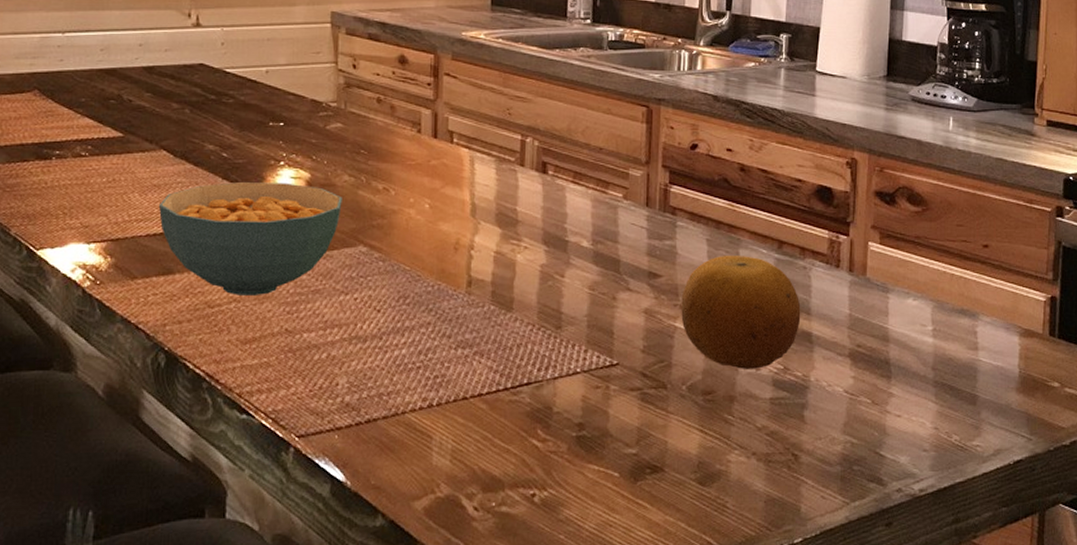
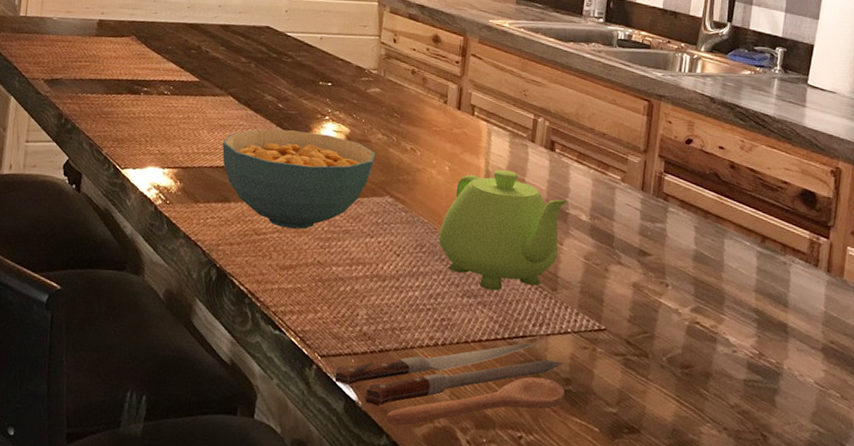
spoon: none [316,389,579,502] -> present [334,343,565,426]
teakettle: none [424,201,566,337] -> present [439,170,568,291]
fruit: present [681,256,801,369] -> none [666,243,779,351]

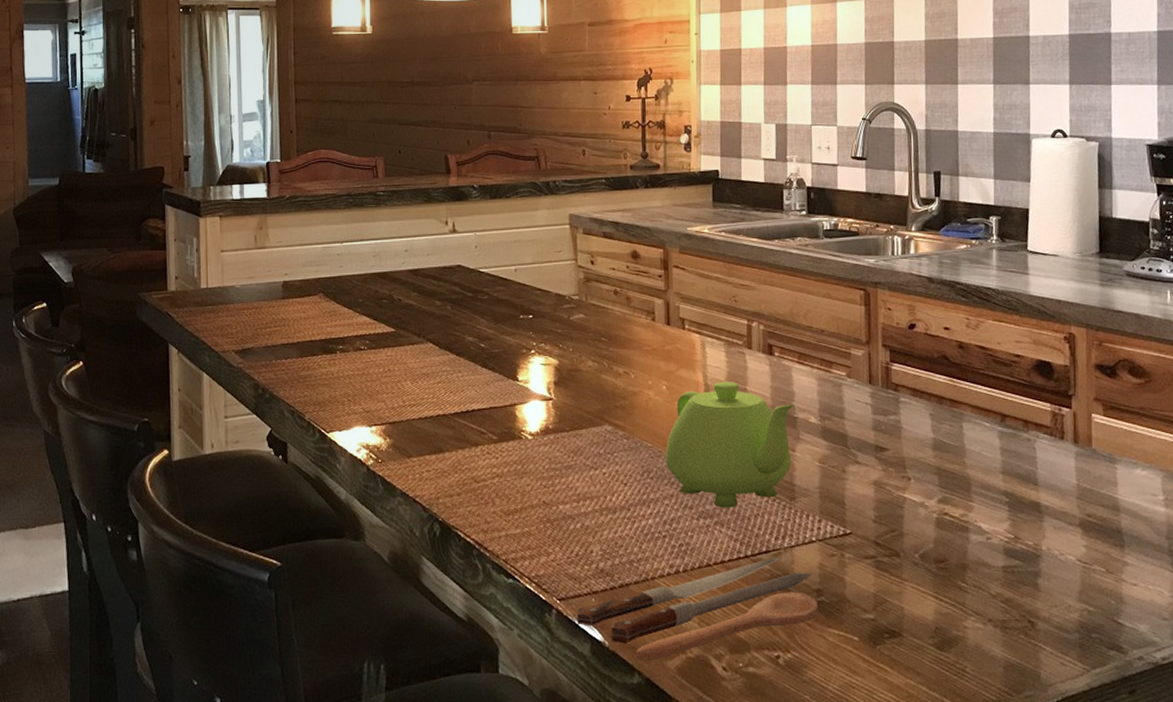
cereal bowl: present [222,129,375,229] -> none [429,369,588,471]

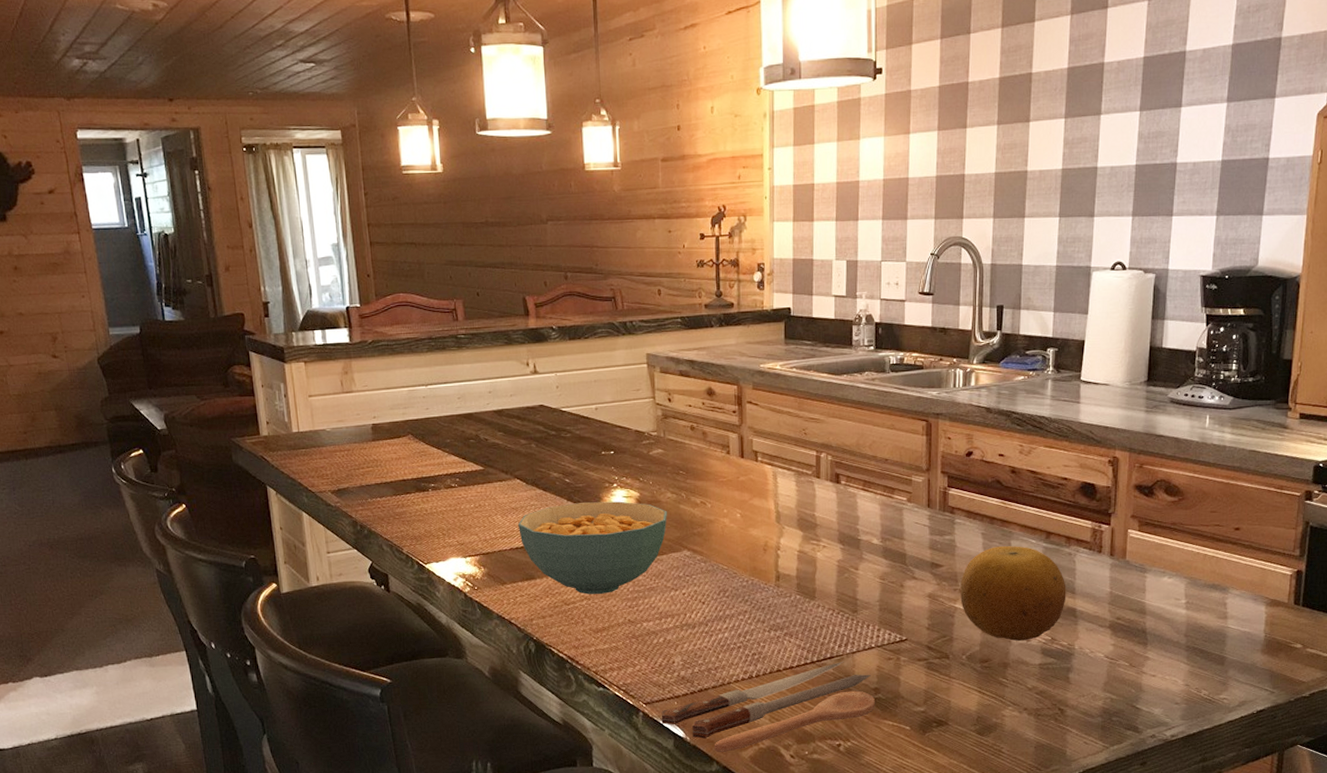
cereal bowl: none [429,369,588,471] -> present [518,501,667,594]
teakettle: present [665,382,794,508] -> none [740,509,858,621]
fruit: none [908,429,1029,538] -> present [960,546,1066,641]

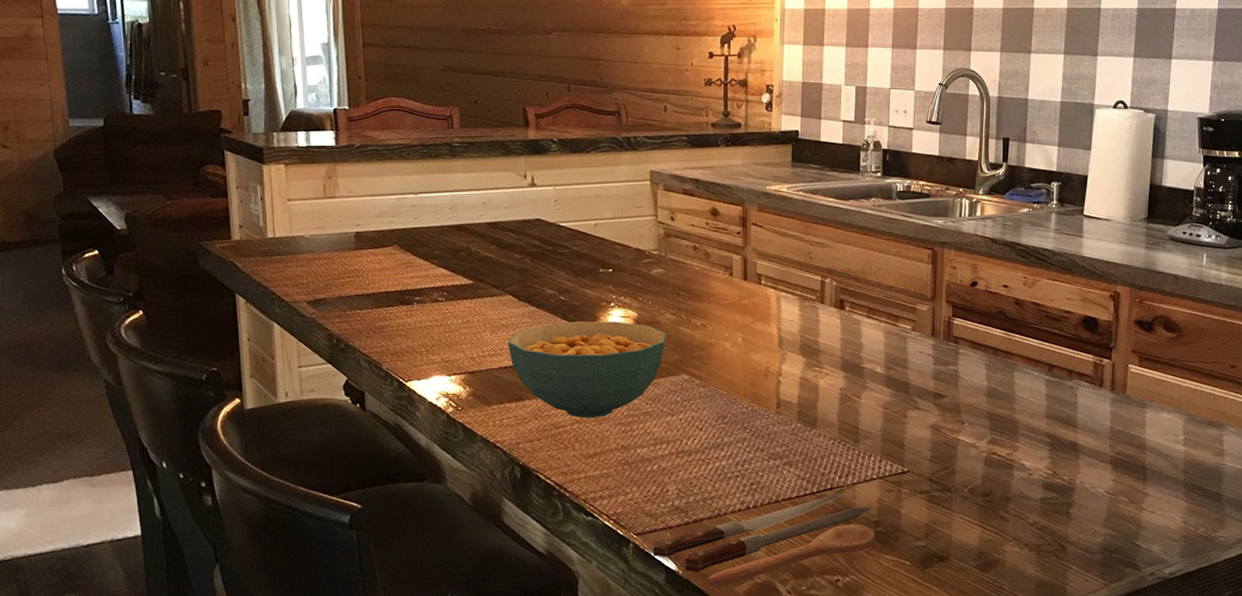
fruit: present [960,546,1066,641] -> none [963,378,1068,474]

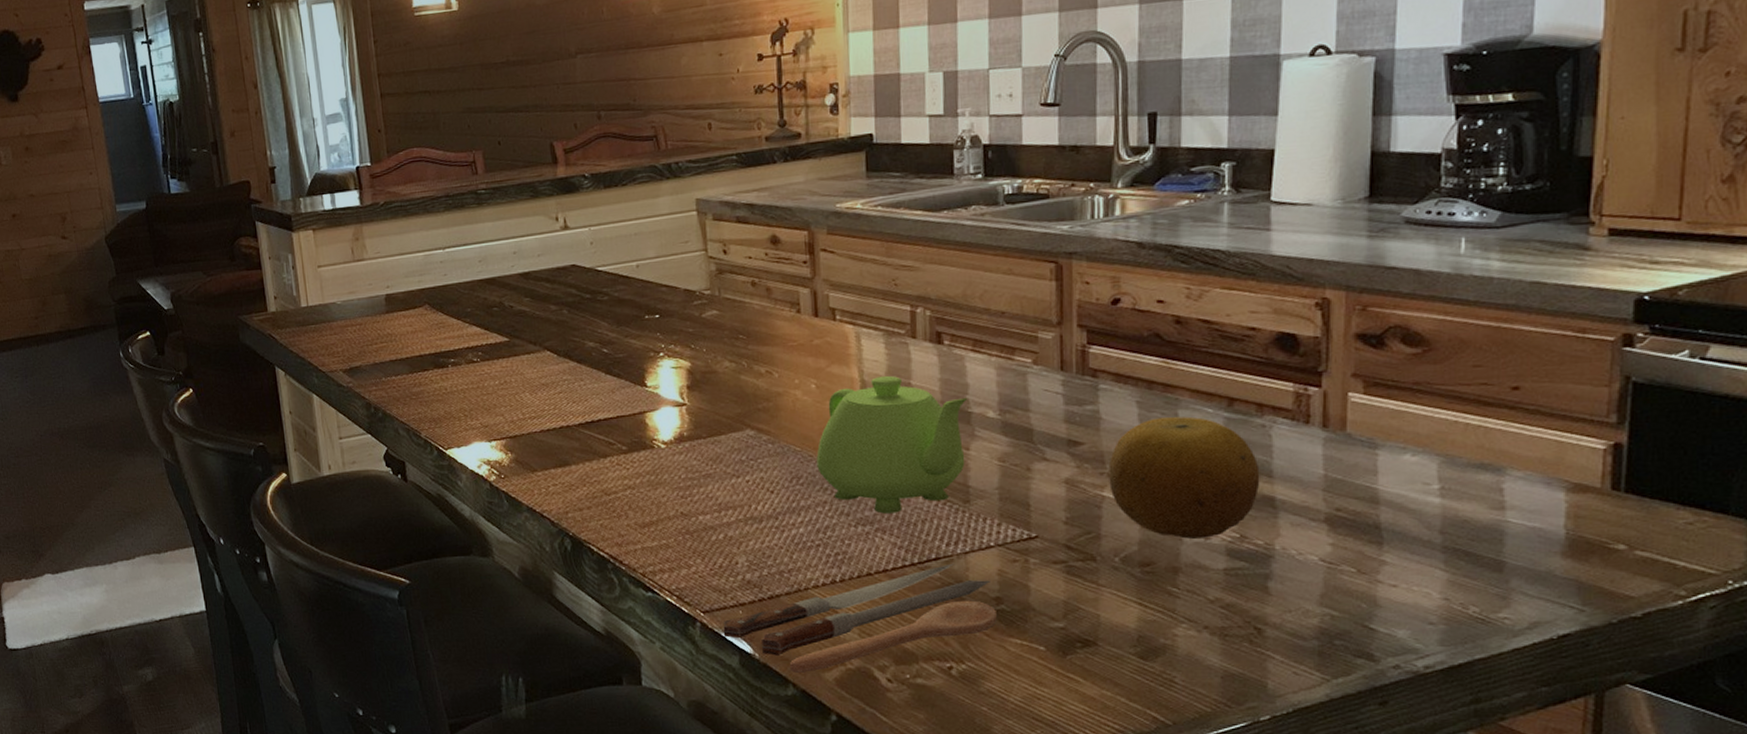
cereal bowl: present [508,321,666,418] -> none [549,373,725,483]
teakettle: none [739,334,862,450] -> present [816,376,968,514]
fruit: none [963,378,1068,474] -> present [1108,416,1260,539]

